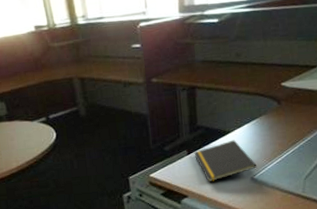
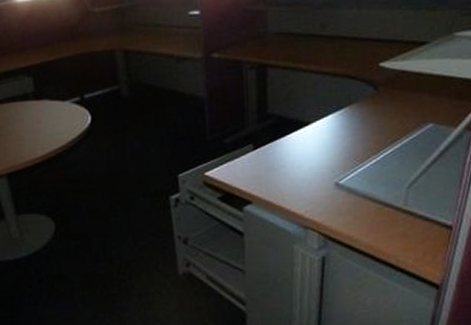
notepad: present [194,139,257,183] -> none [262,133,344,187]

